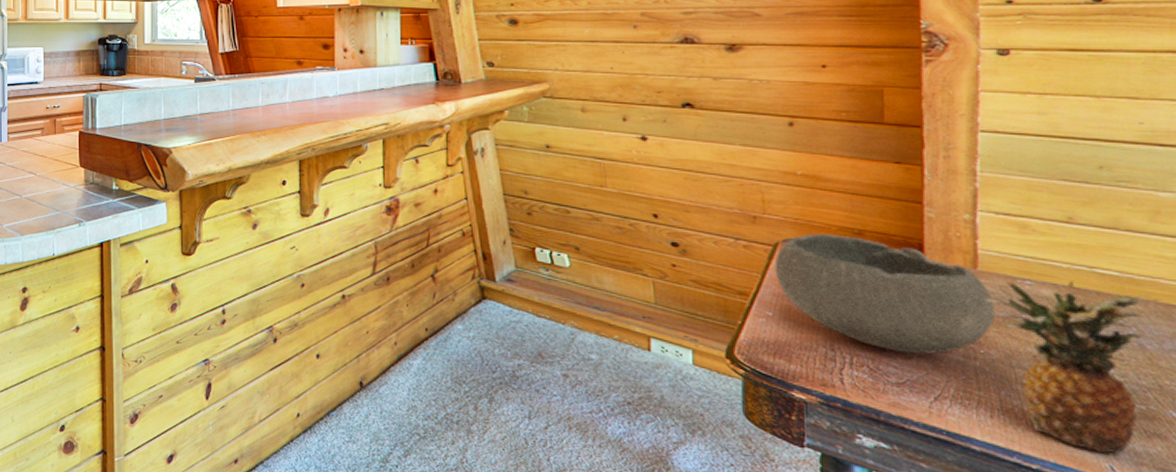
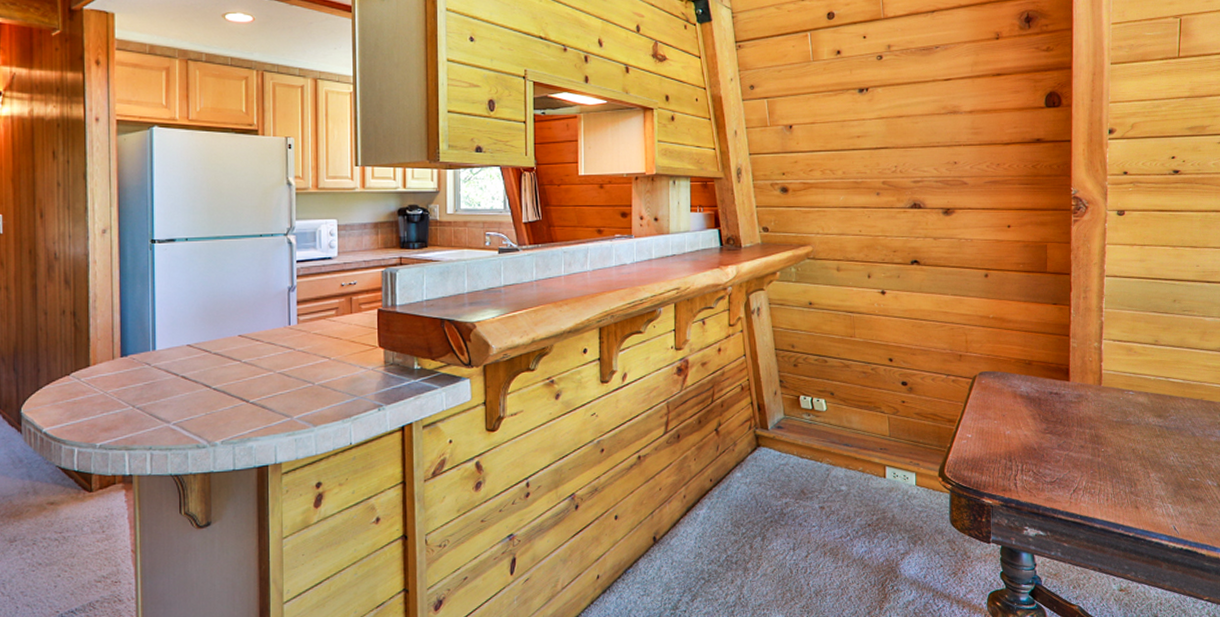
bowl: present [774,234,995,354] -> none [973,365,1111,458]
fruit: present [984,281,1148,455] -> none [1105,389,1198,518]

